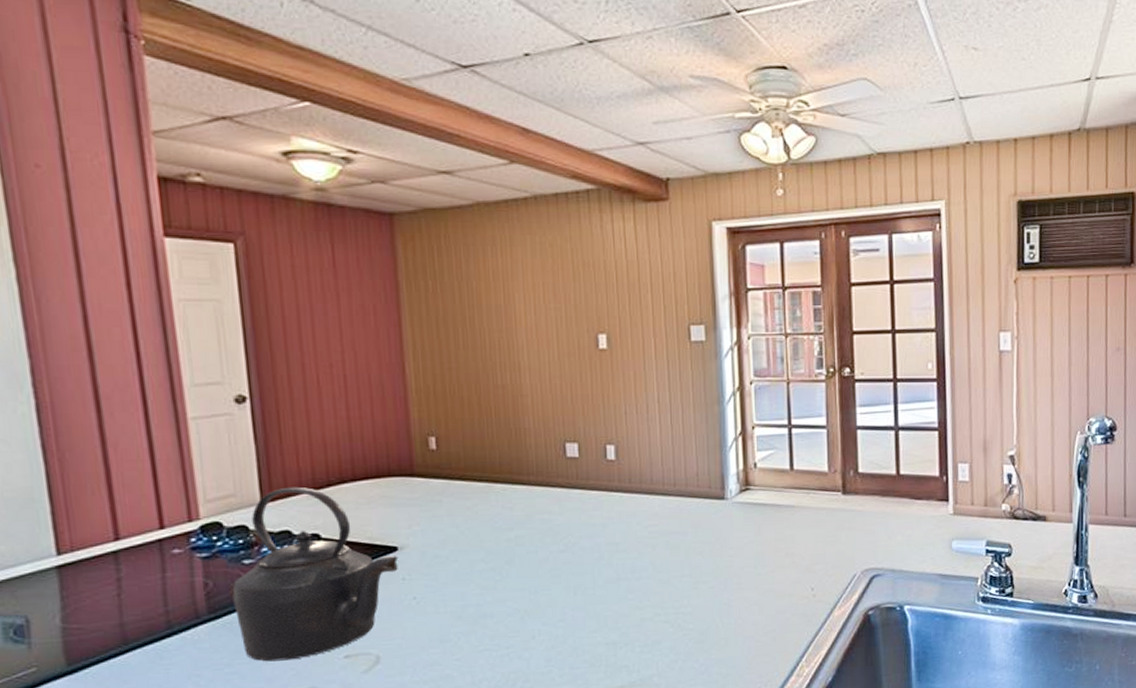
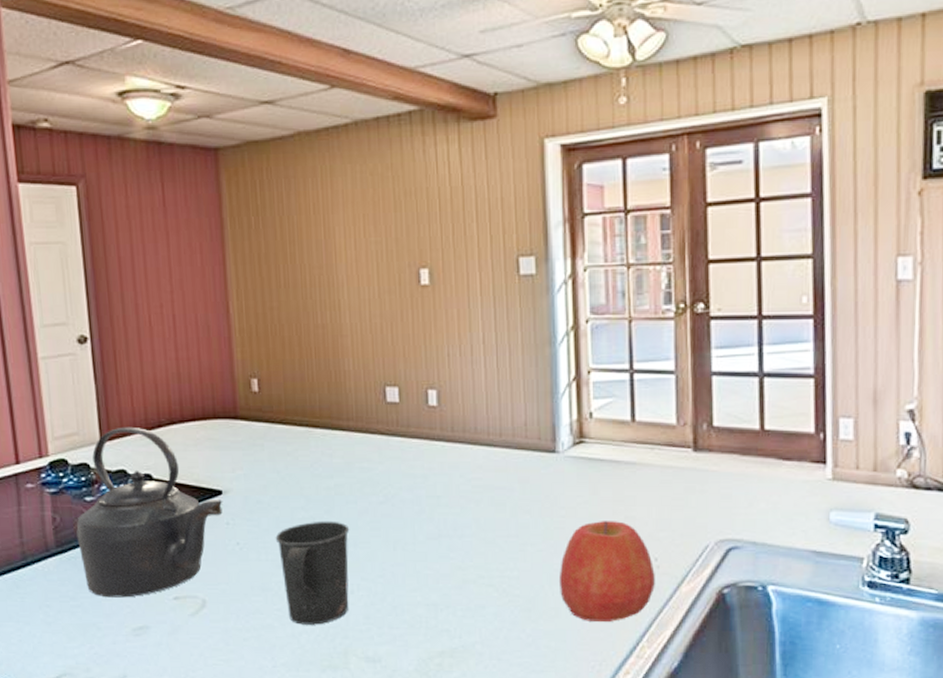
mug: none [454,571,531,673] -> present [275,521,350,625]
apple: none [729,557,812,648] -> present [560,521,655,622]

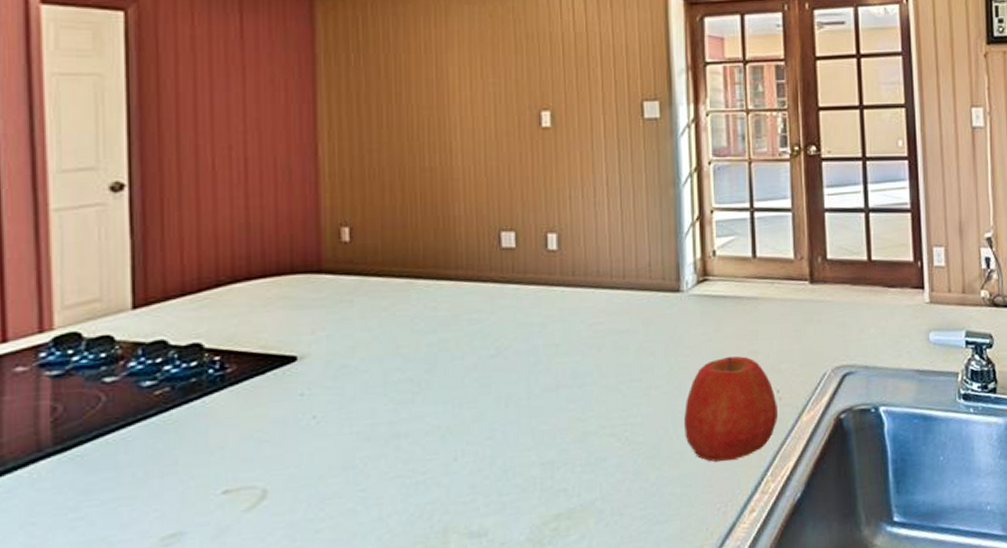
kettle: present [76,426,223,598] -> none [87,288,298,503]
mug: present [275,521,350,625] -> none [363,380,455,505]

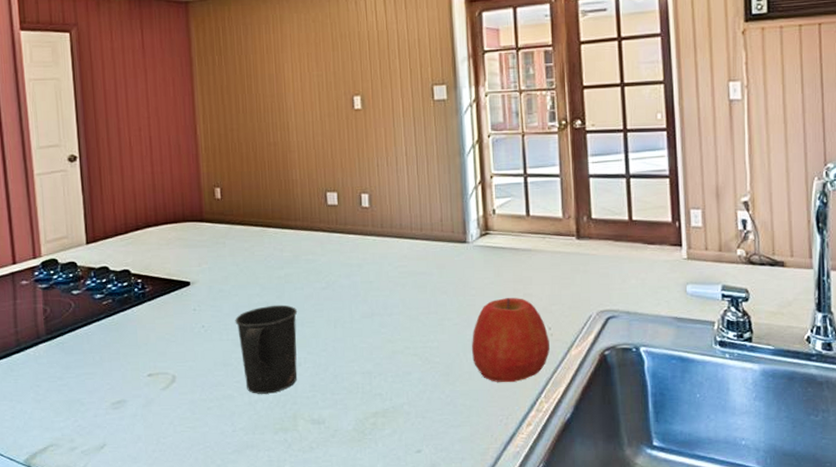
mug: none [363,380,455,505] -> present [235,304,298,394]

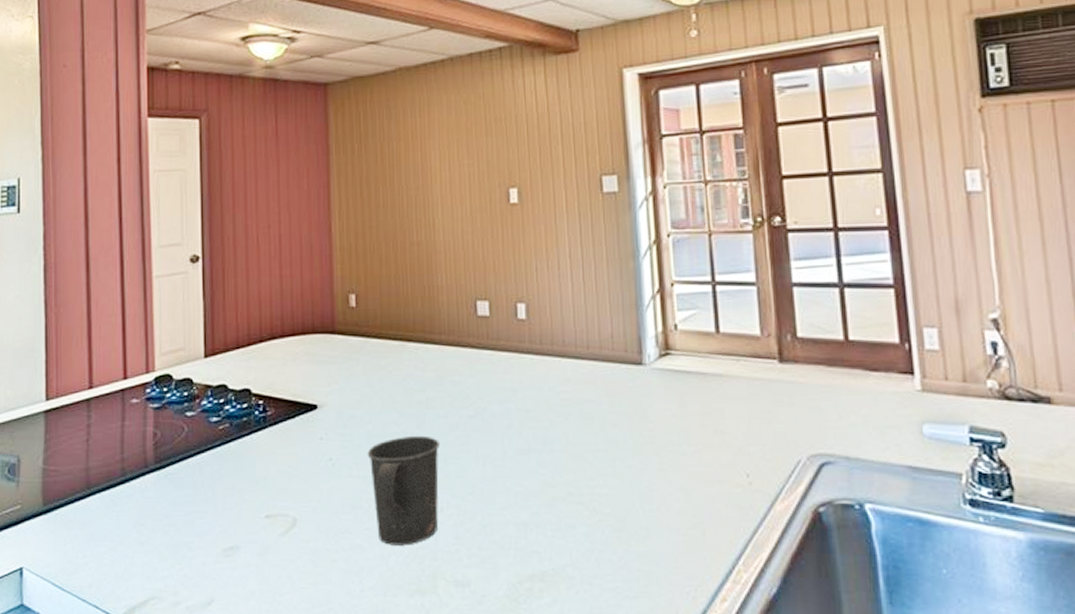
apple: present [472,298,550,382] -> none [650,435,748,543]

